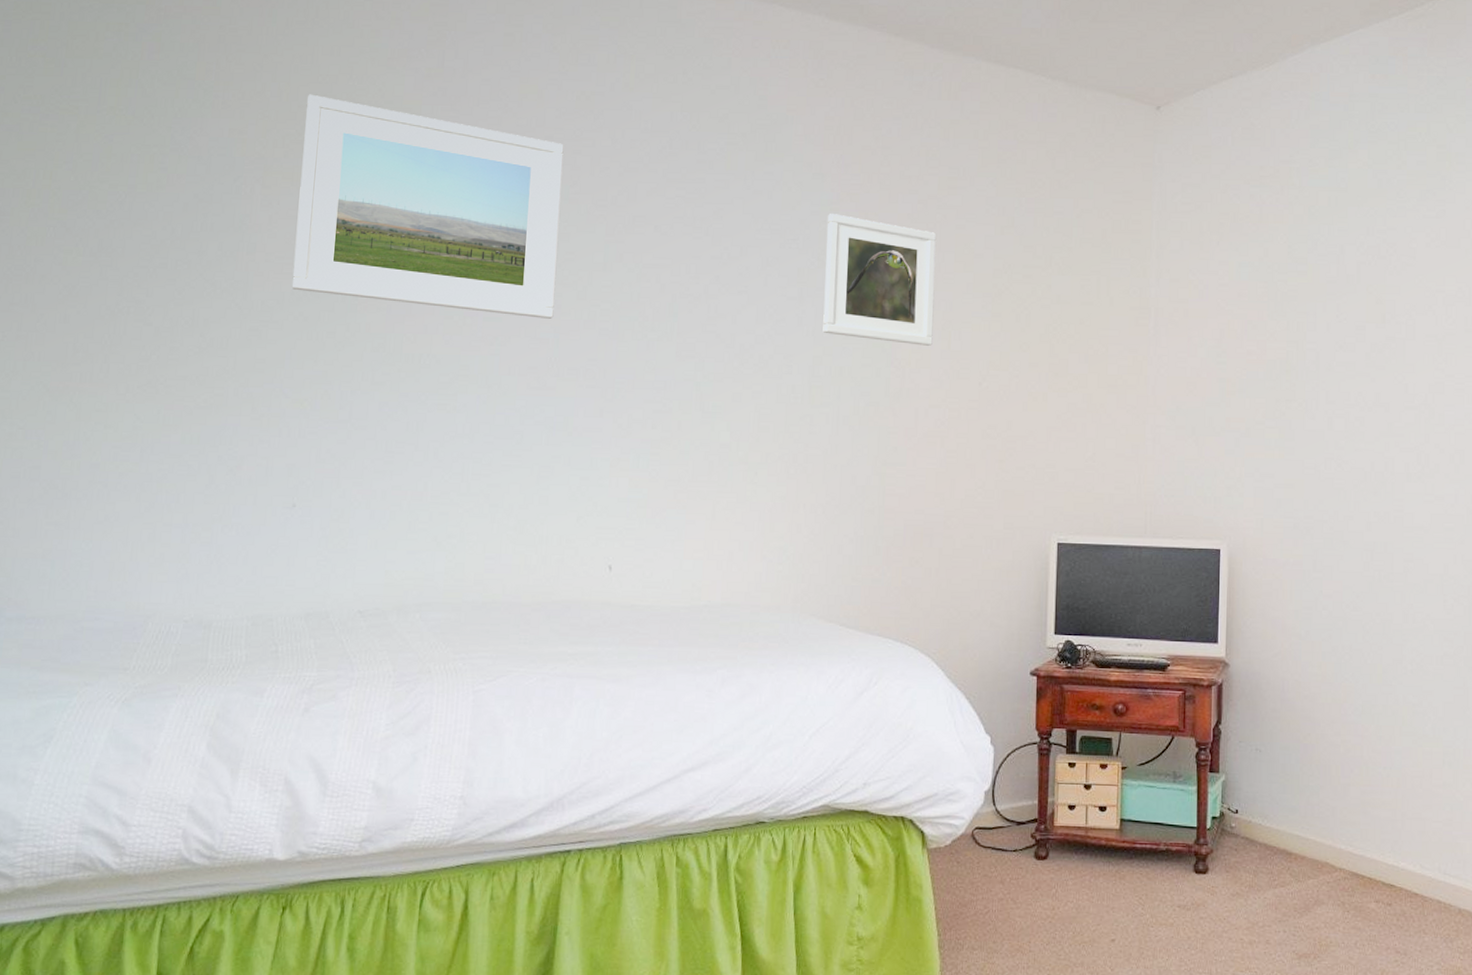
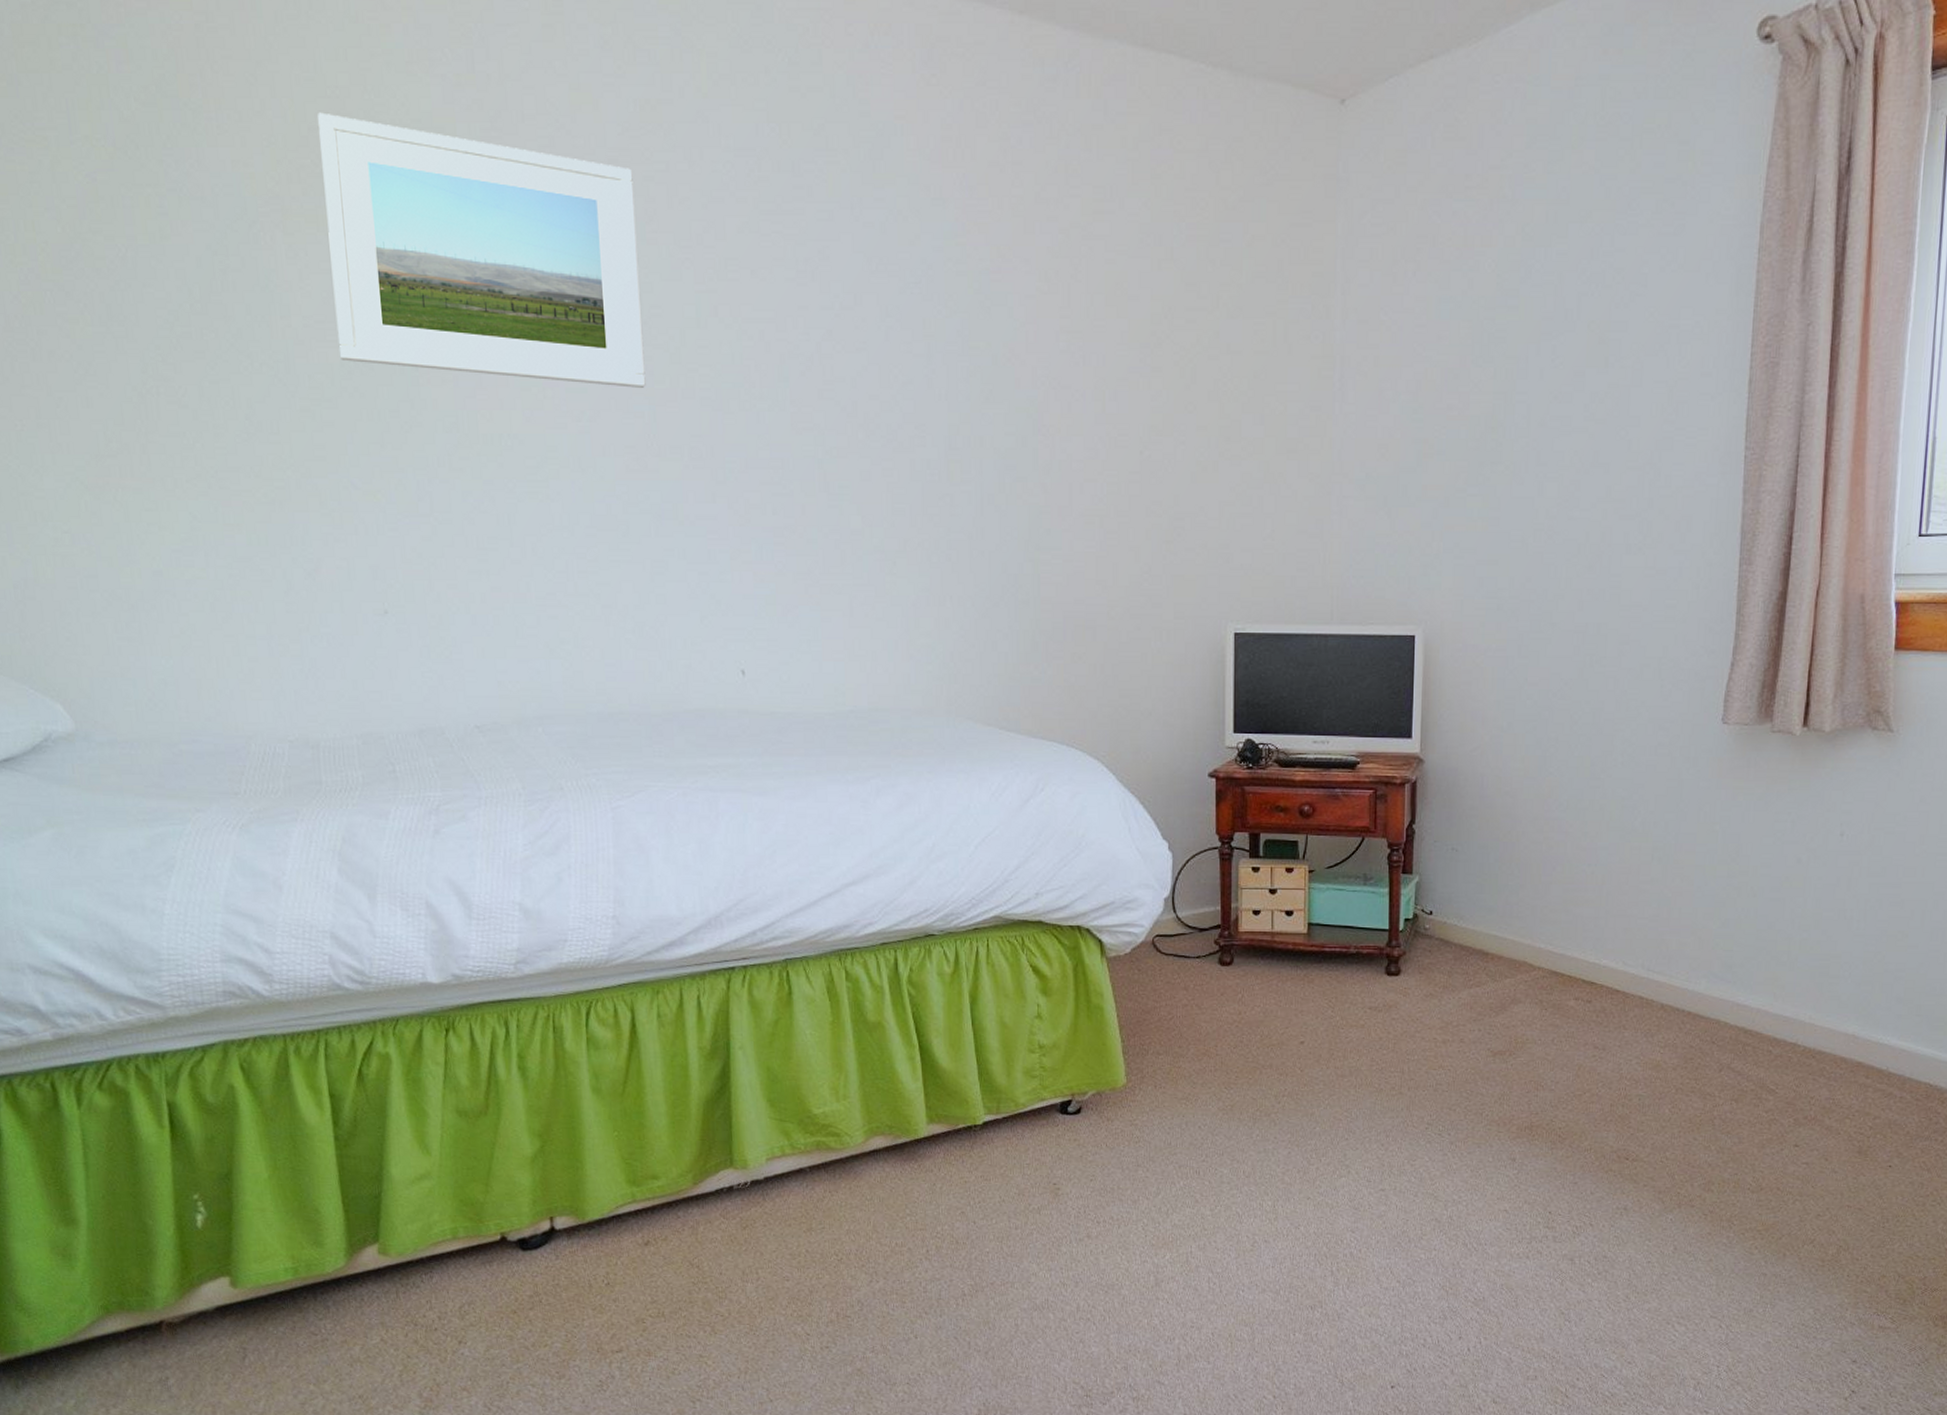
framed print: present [823,214,937,346] -> none [952,249,1084,409]

